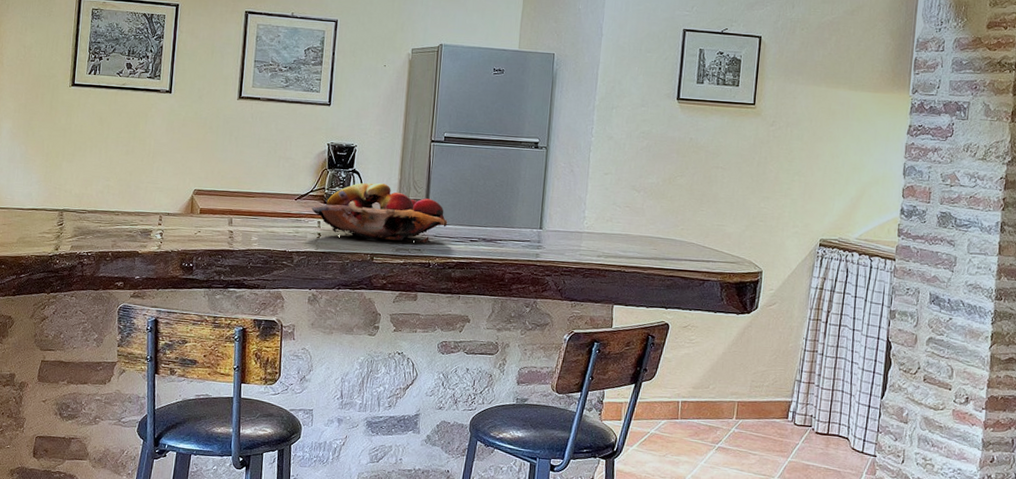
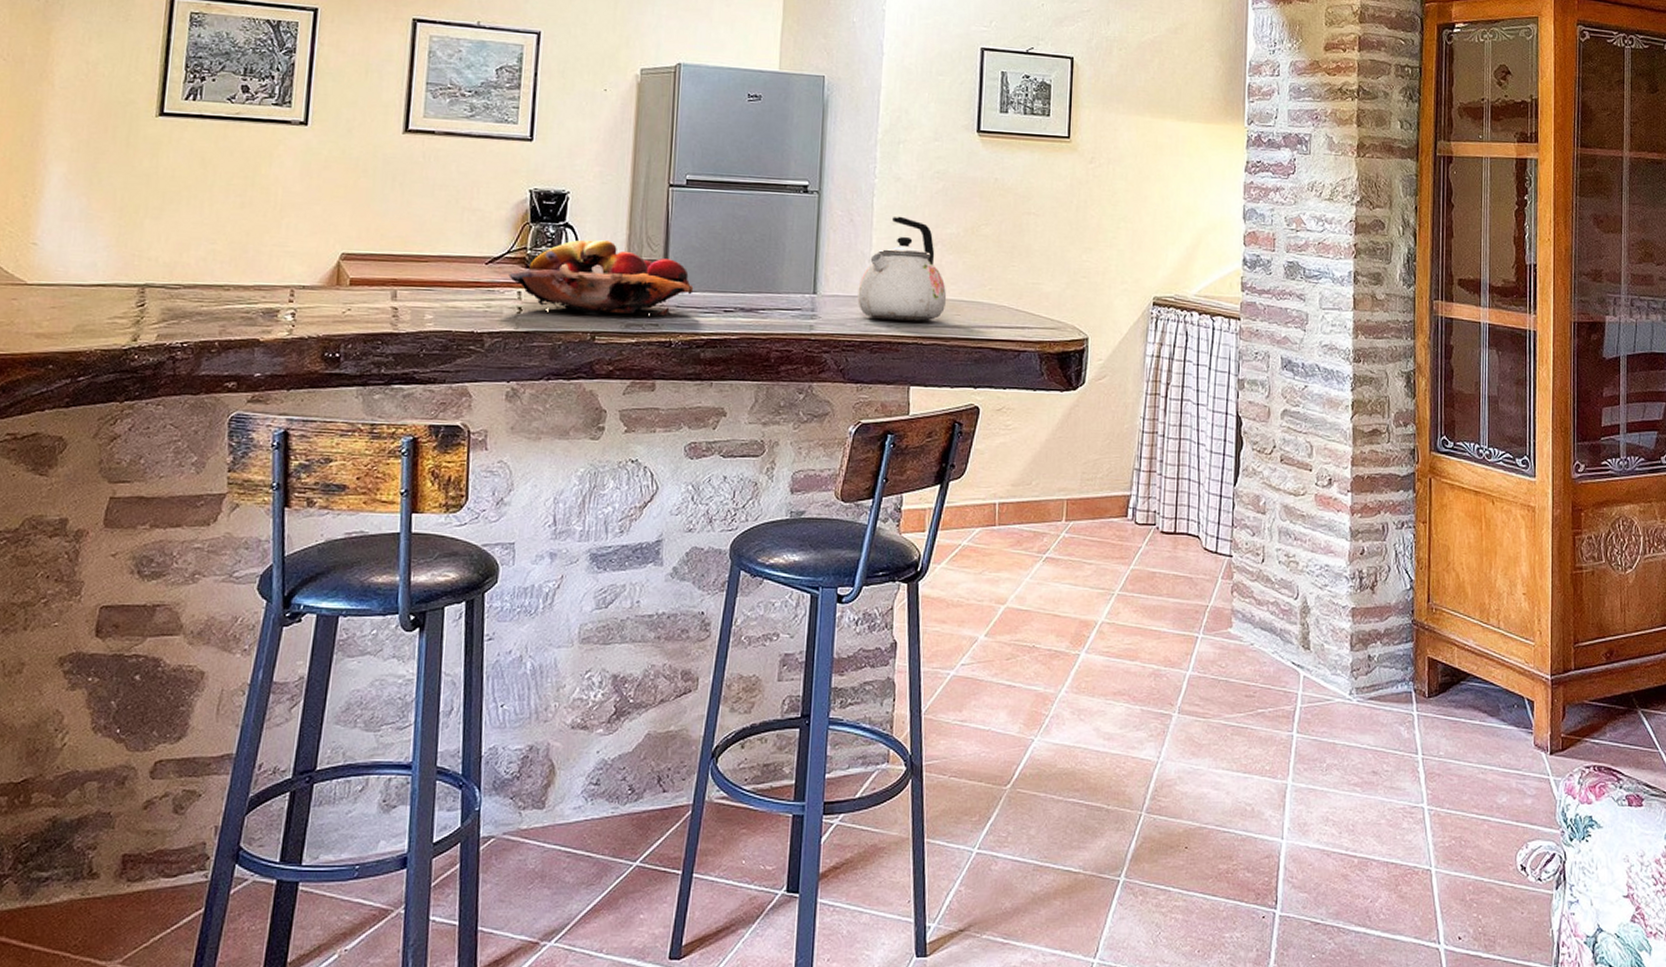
kettle: none [574,168,647,254] -> present [857,216,947,322]

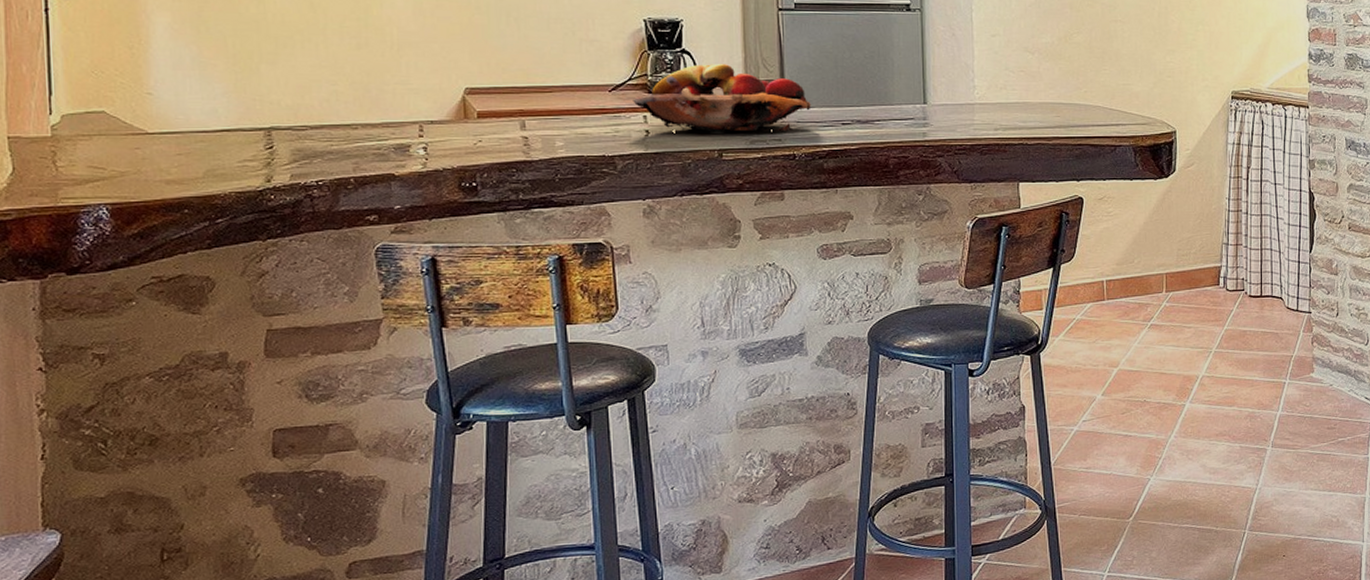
kettle: present [857,216,947,322] -> none [965,29,1047,125]

